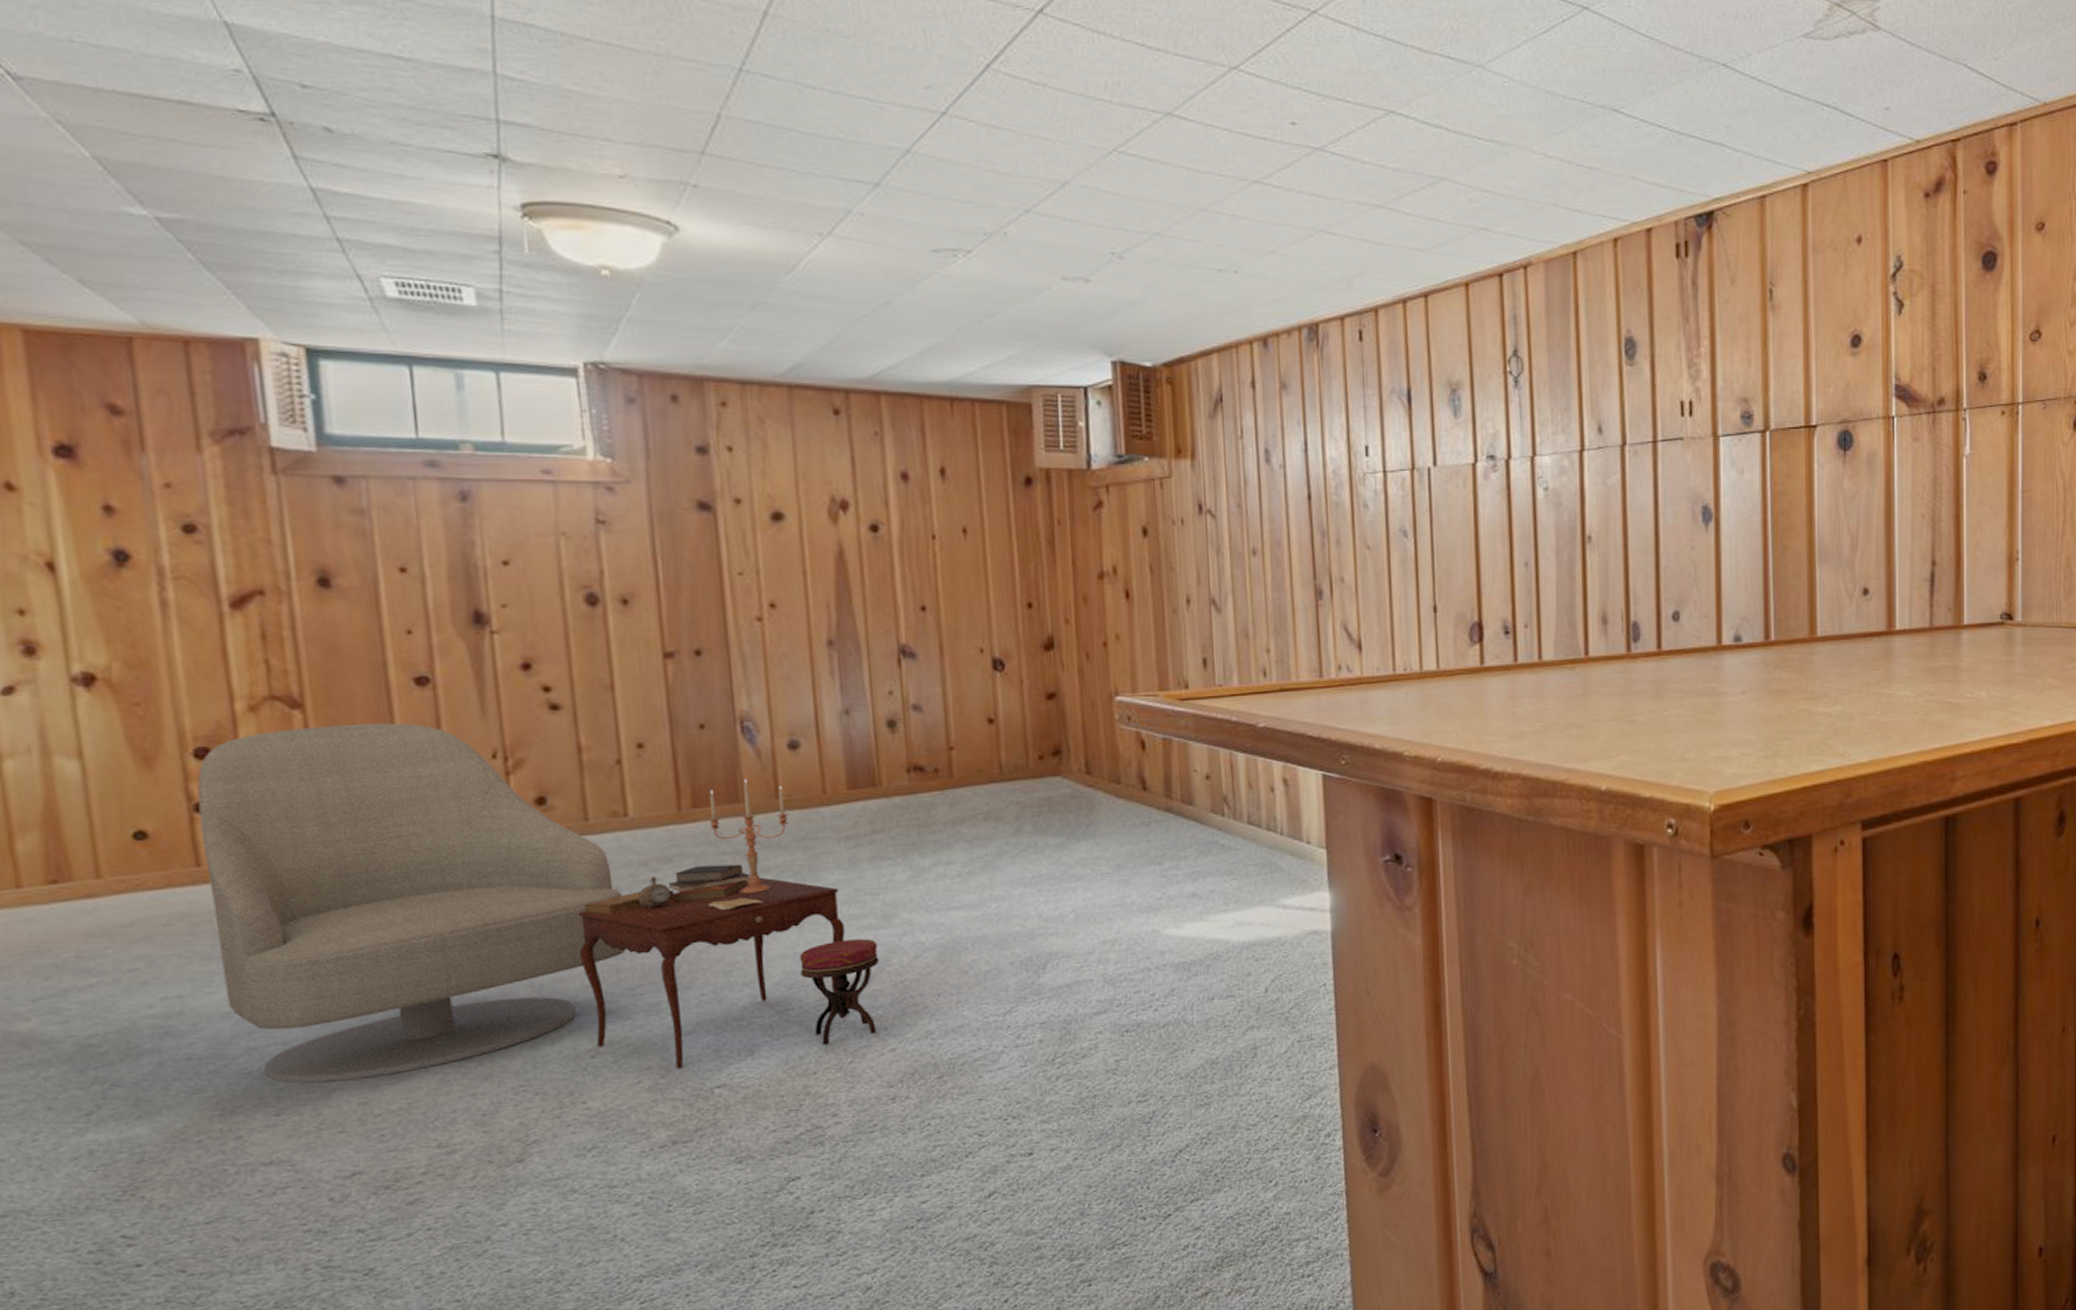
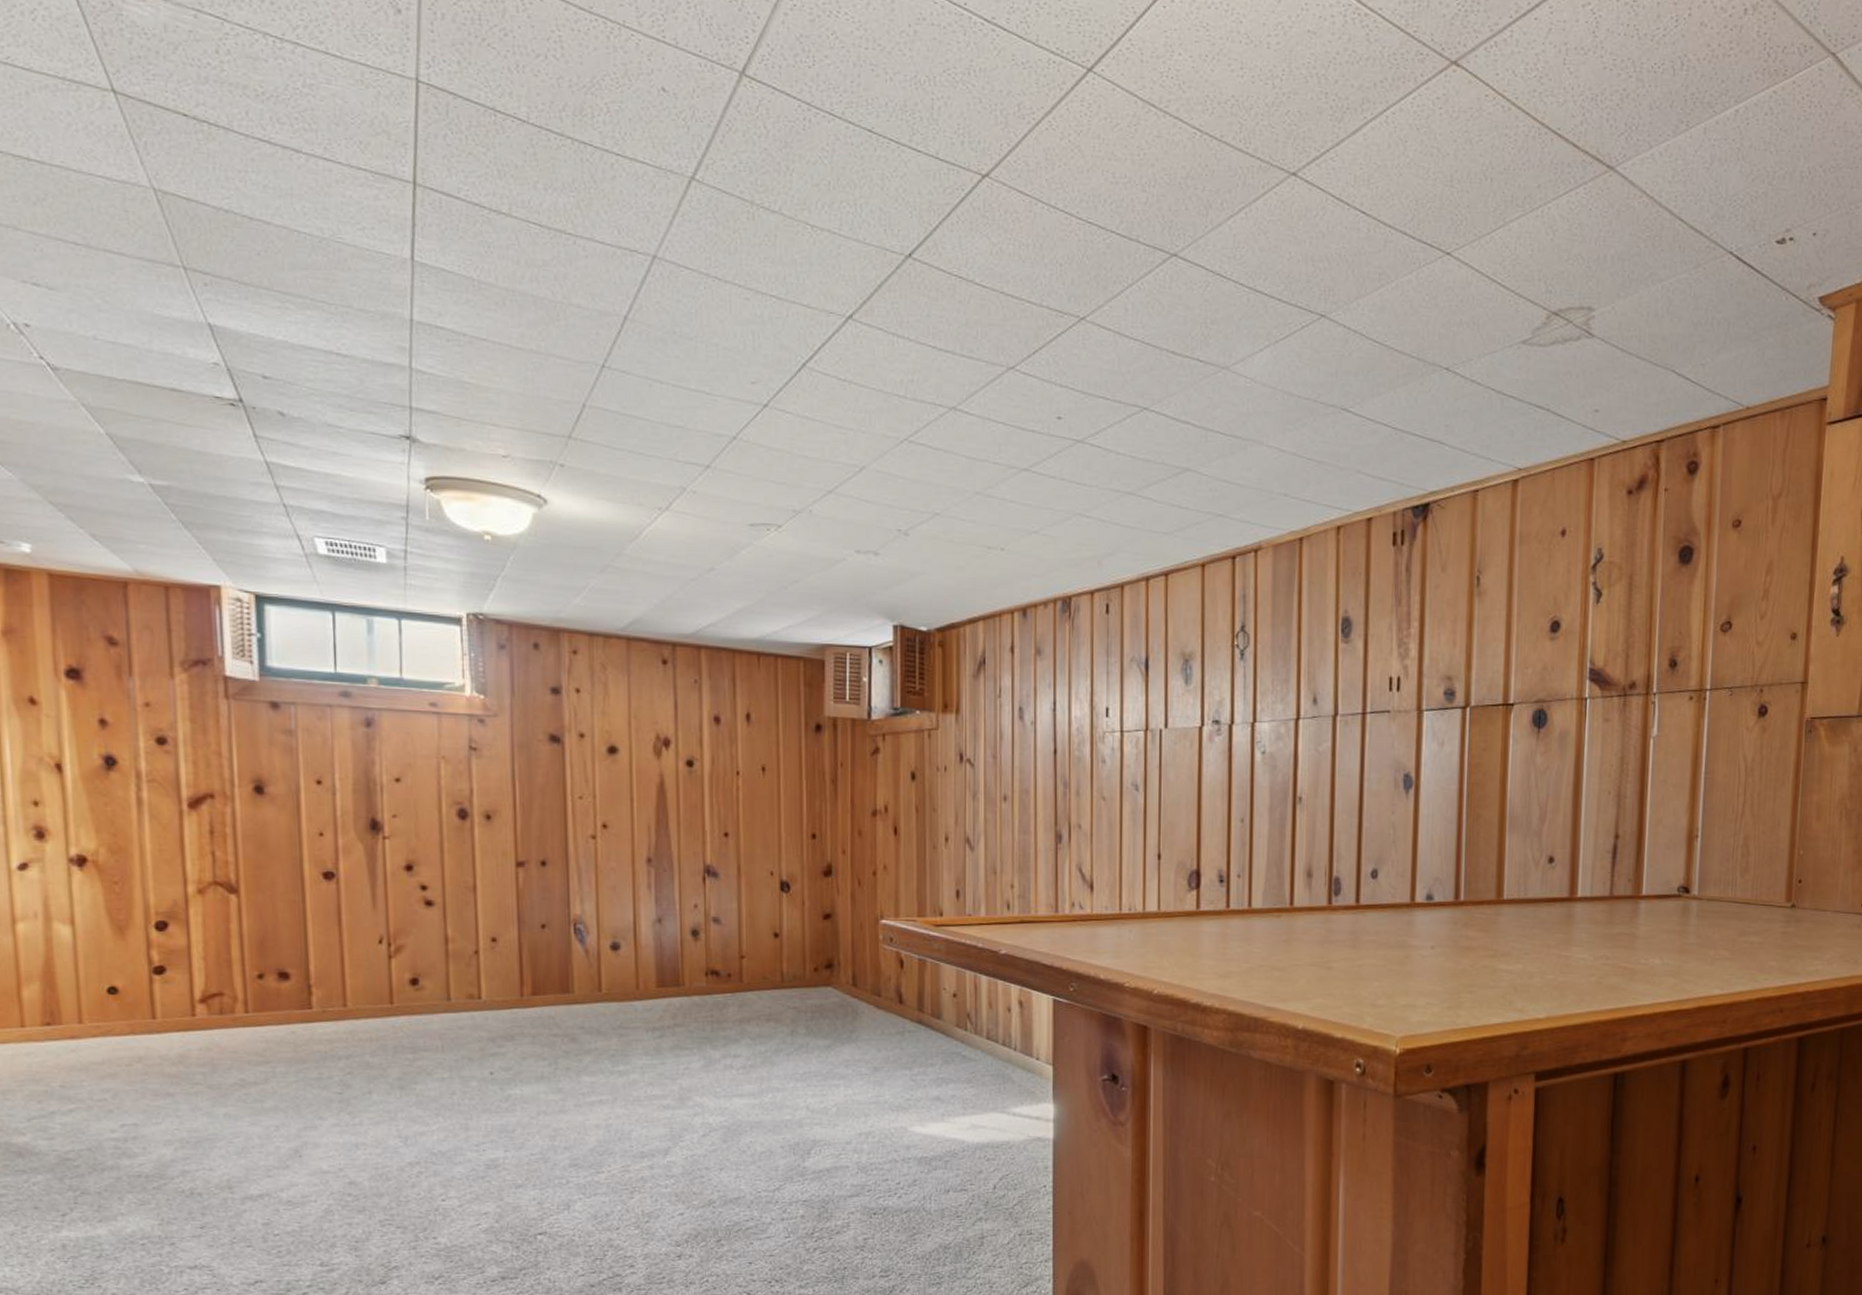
armchair: present [197,722,627,1084] -> none [156,908,474,1204]
side table: present [577,779,879,1069] -> none [437,973,674,1216]

